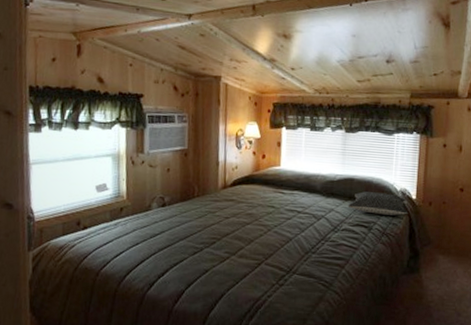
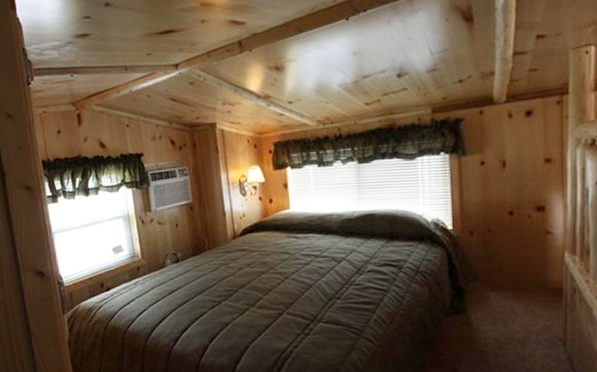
pillow: present [348,191,409,216] -> none [371,226,445,251]

